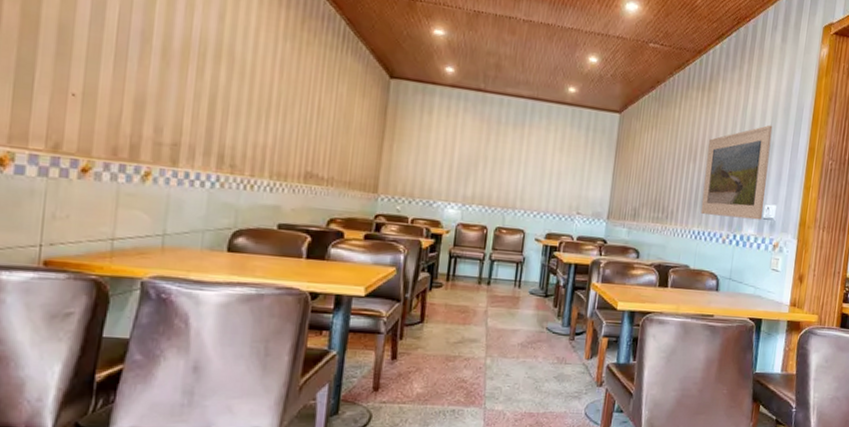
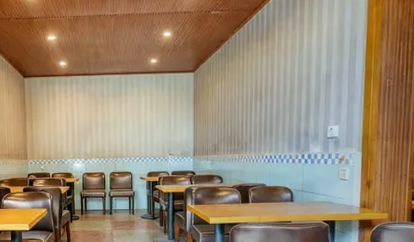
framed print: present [700,124,773,220] -> none [270,58,329,141]

